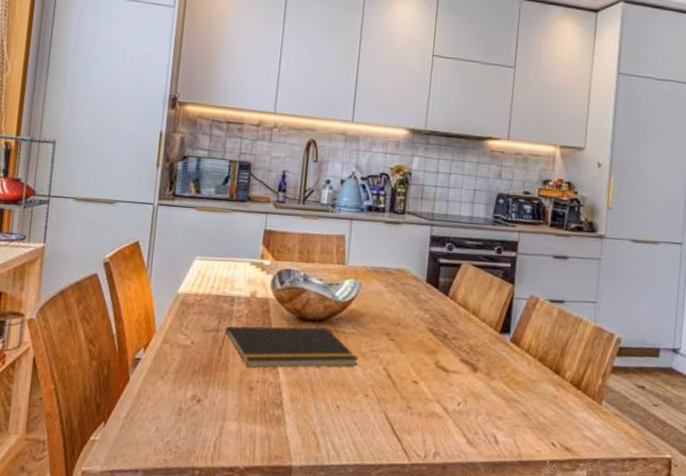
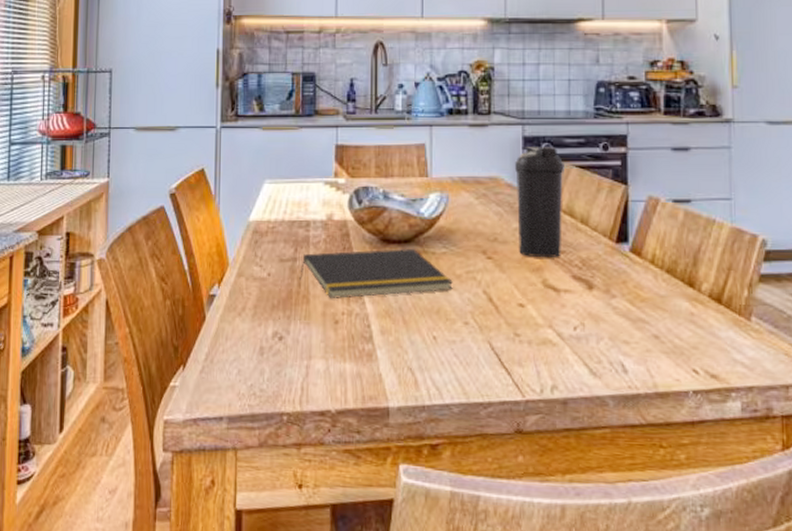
water bottle: none [417,245,464,343] -> present [515,147,564,257]

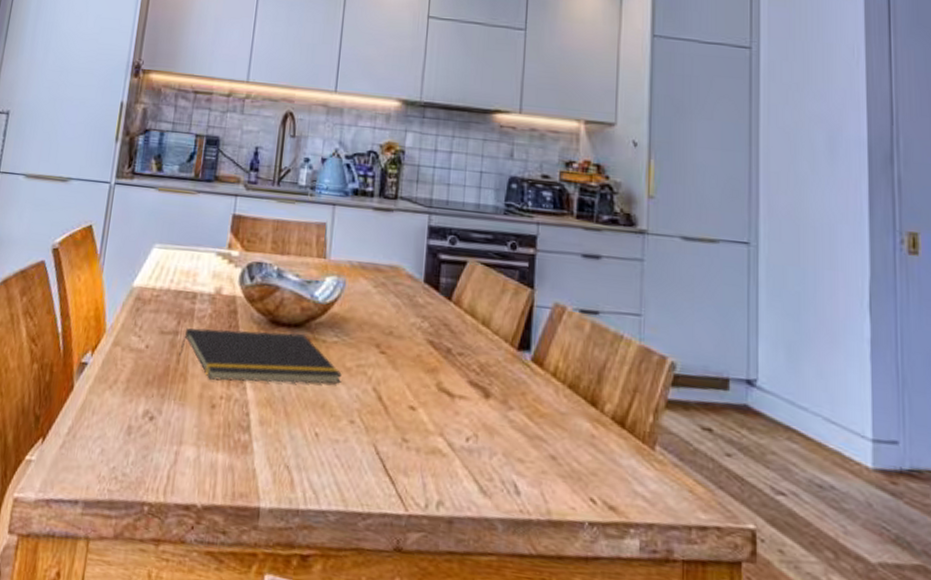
water bottle: present [515,147,564,257] -> none [414,237,470,359]

